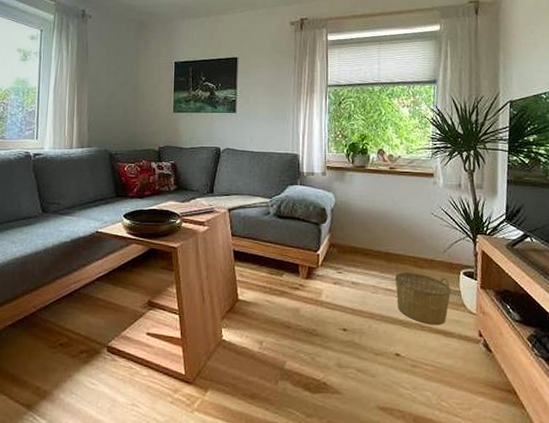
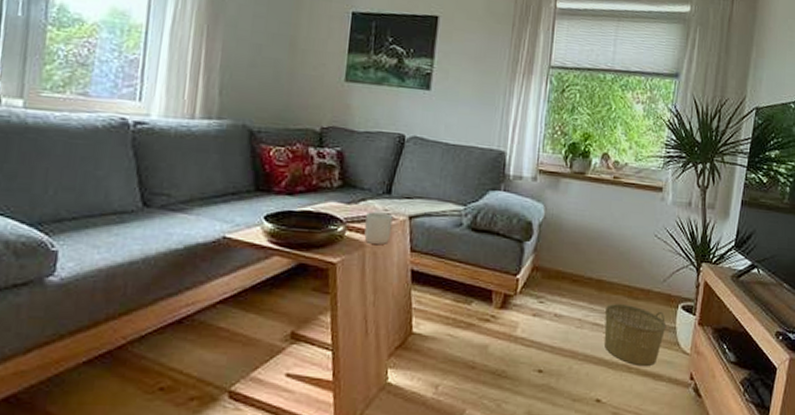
mug: none [196,207,216,233] -> present [364,212,393,245]

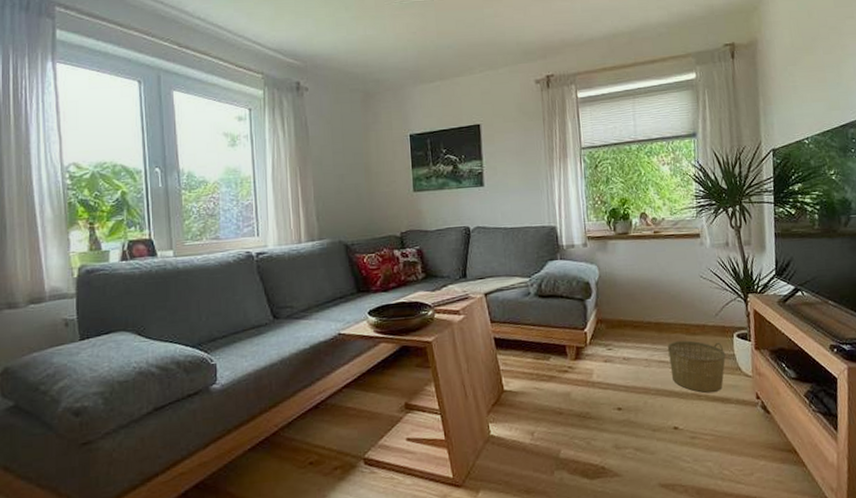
mug: present [364,212,393,245] -> none [449,293,473,322]

